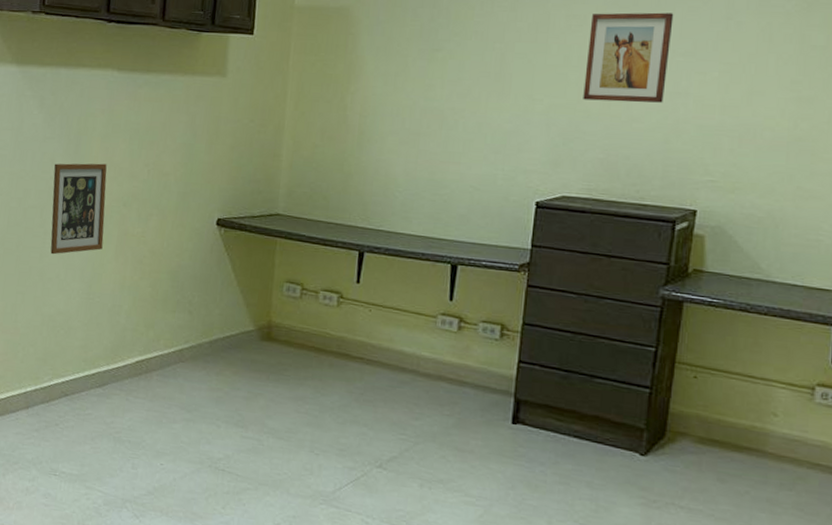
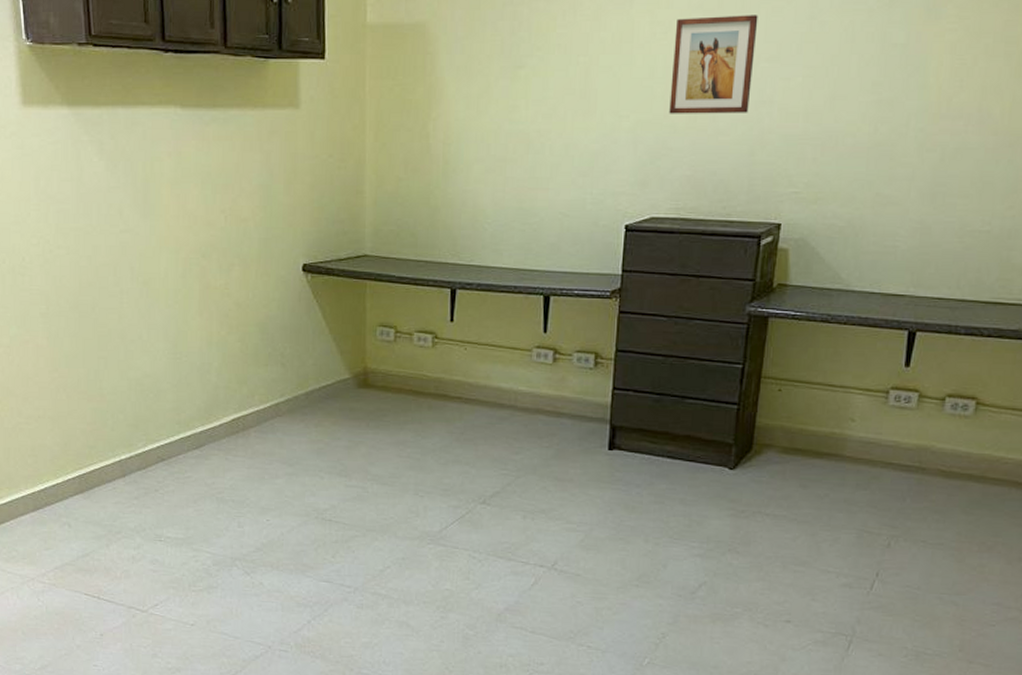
picture frame: present [50,163,107,255] -> none [123,212,185,315]

